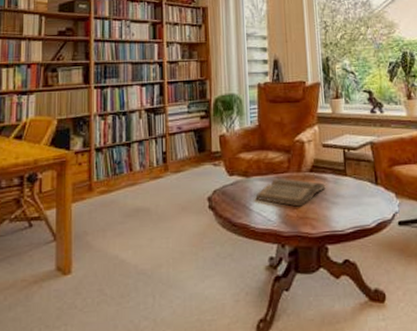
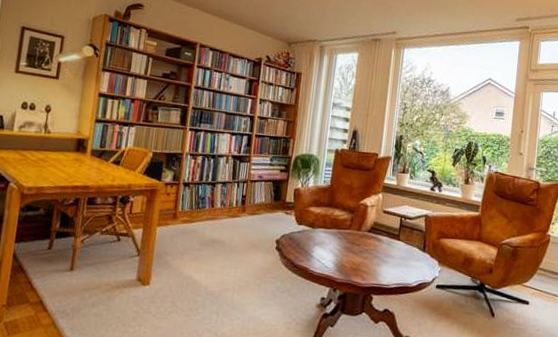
book: present [255,178,326,207] -> none [317,233,380,260]

